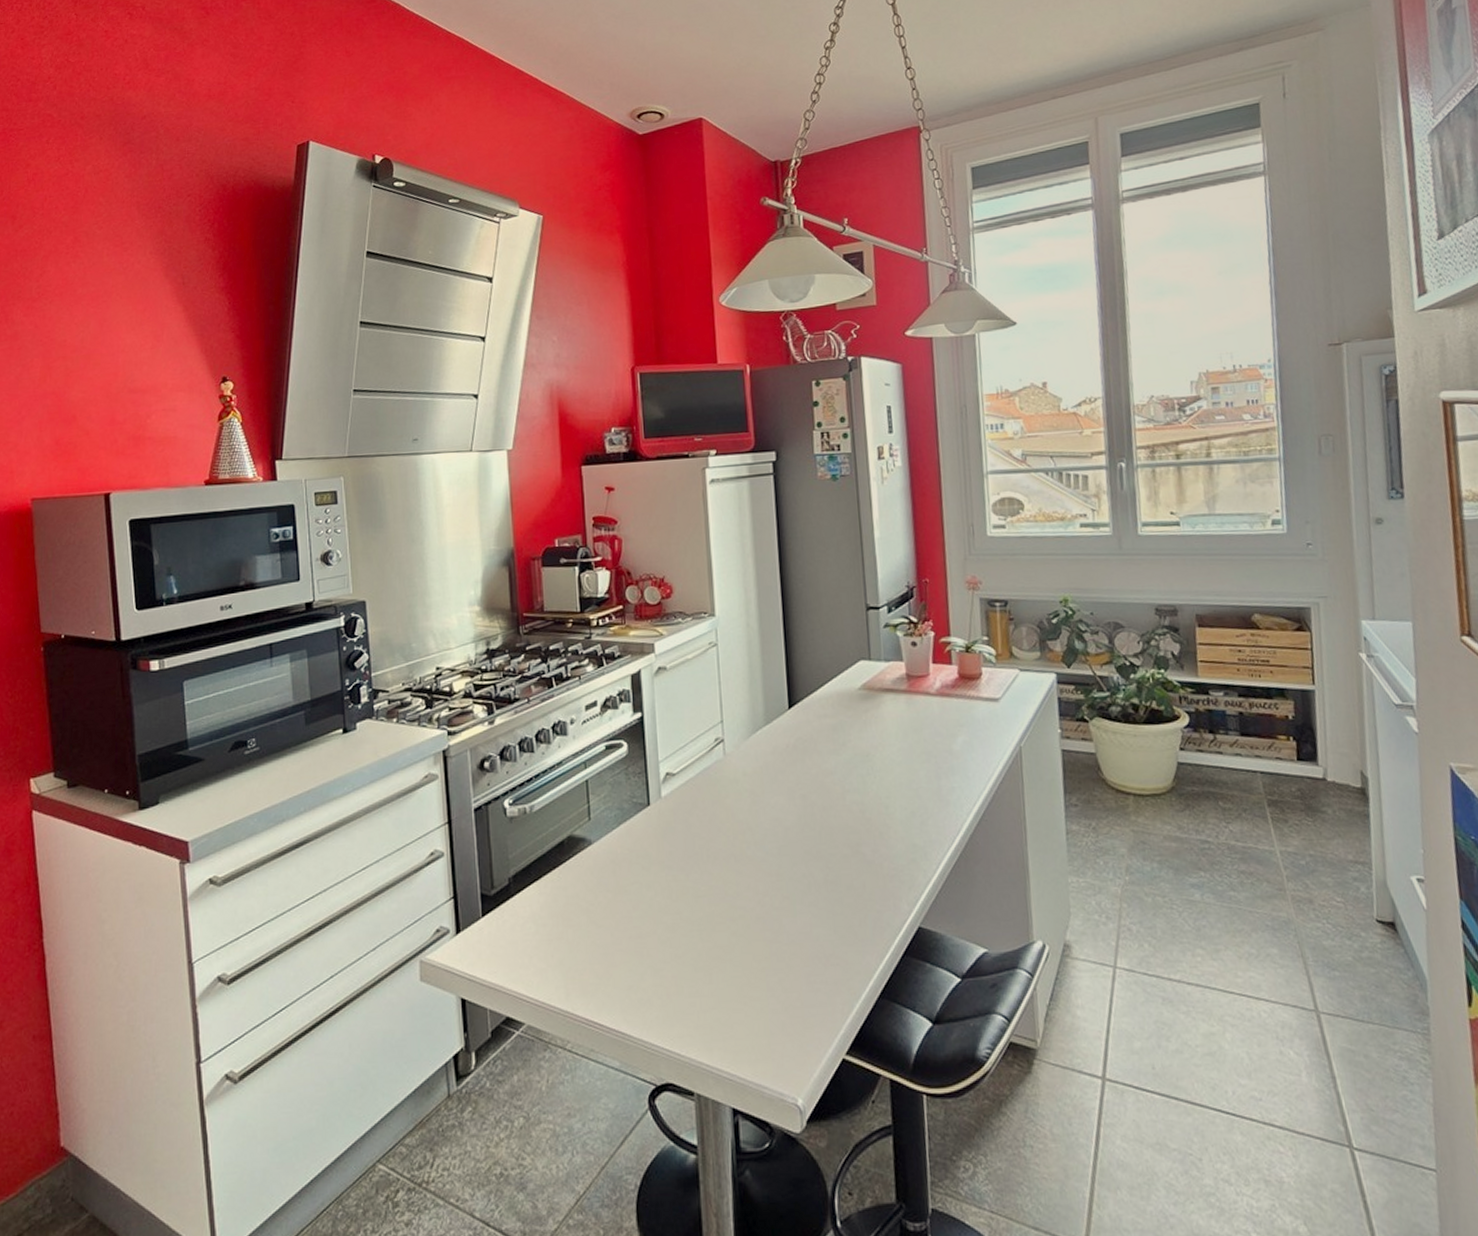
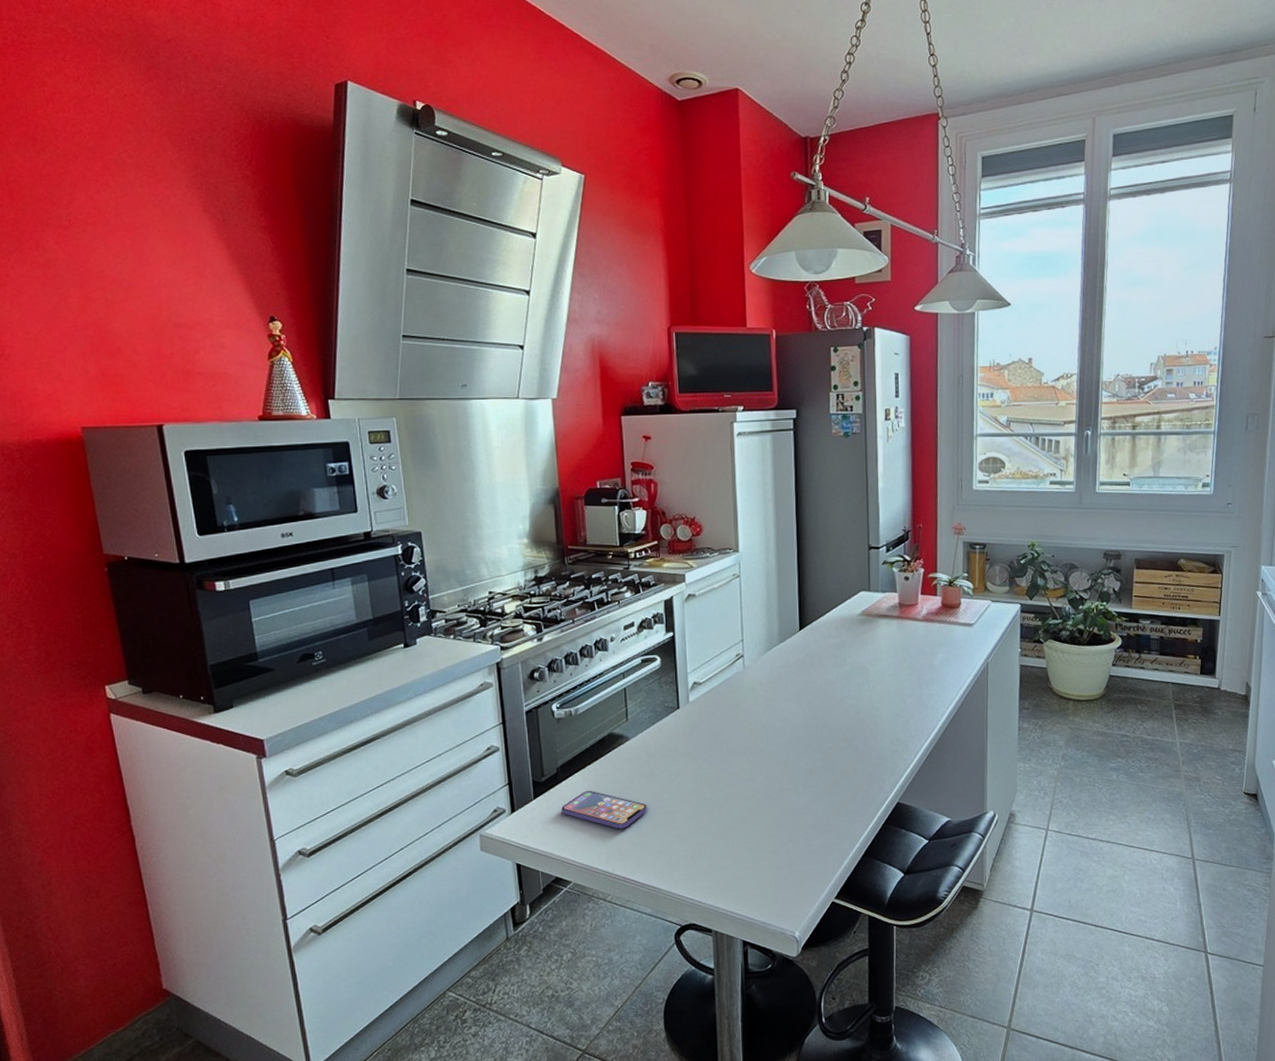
smartphone: none [513,907,613,957] -> present [561,791,647,829]

